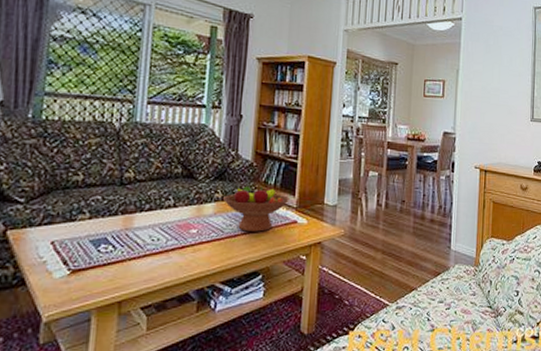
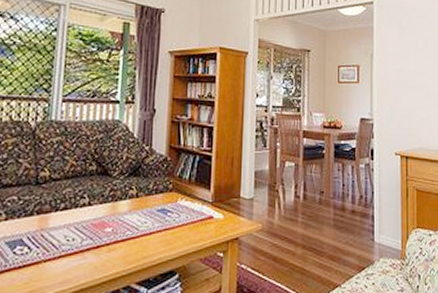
fruit bowl: present [223,185,289,232] -> none [138,181,205,229]

